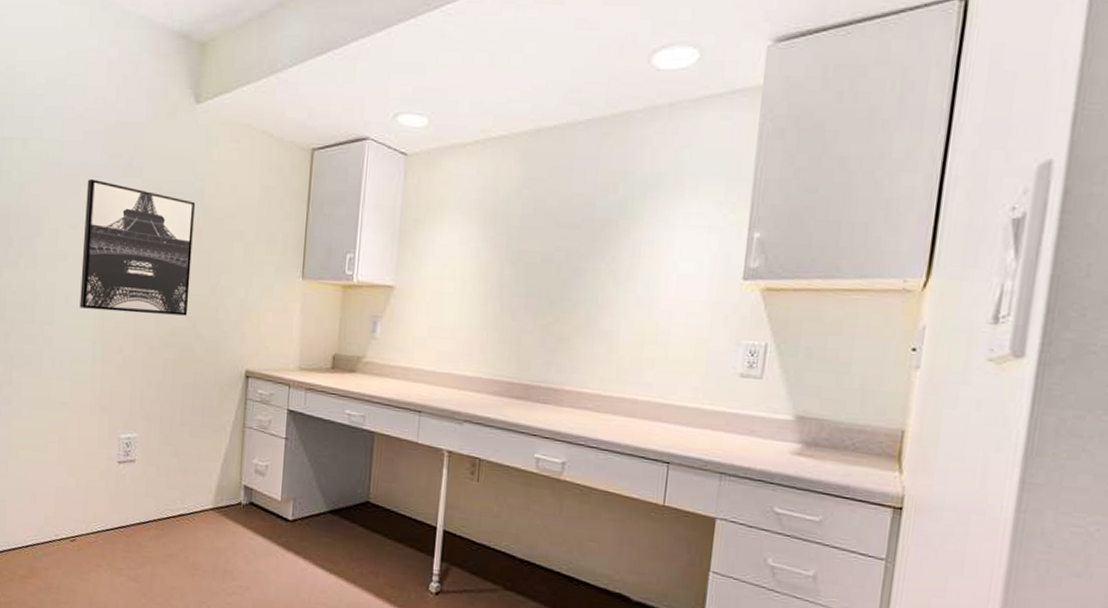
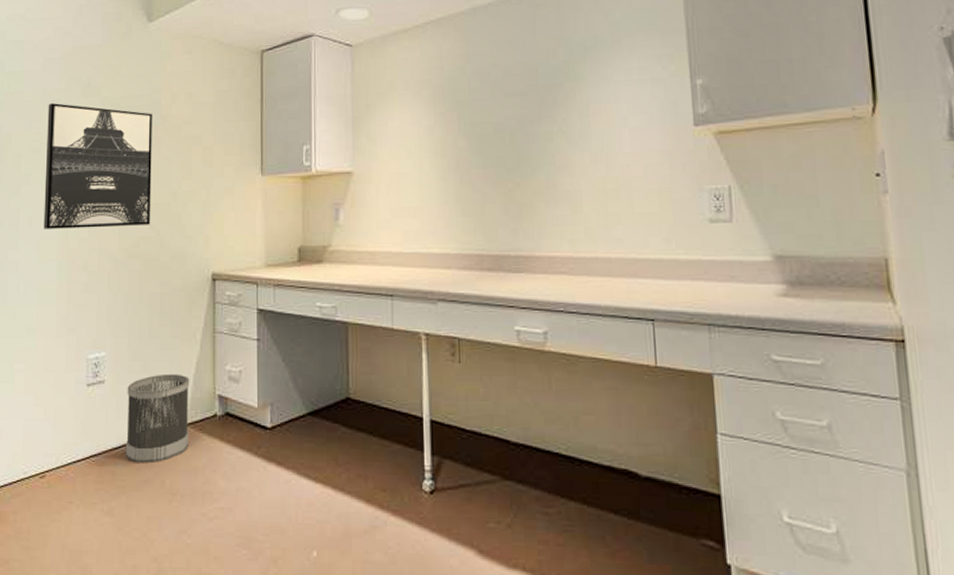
wastebasket: none [153,460,218,540] -> present [126,373,190,464]

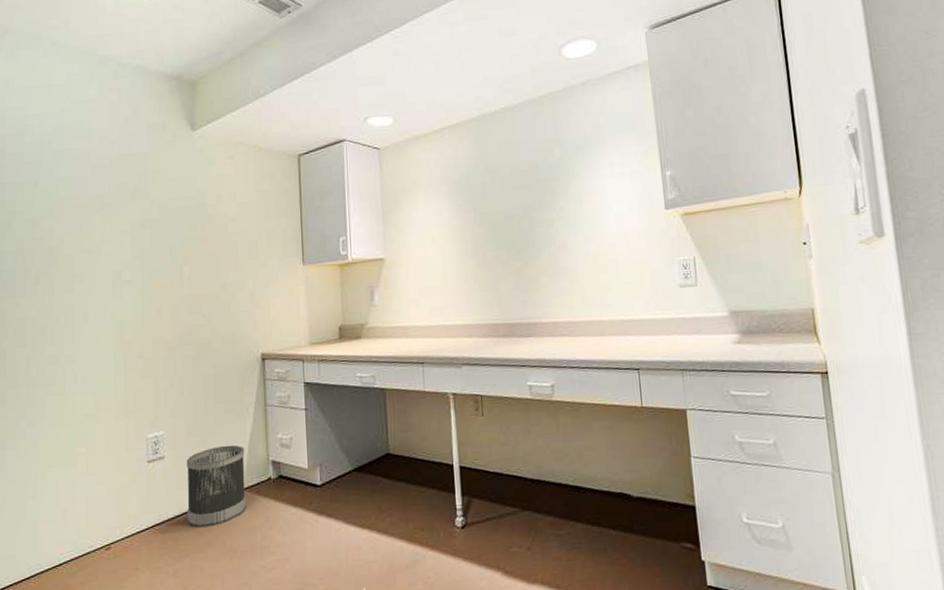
wall art: present [43,103,152,229] -> none [97,206,202,323]

